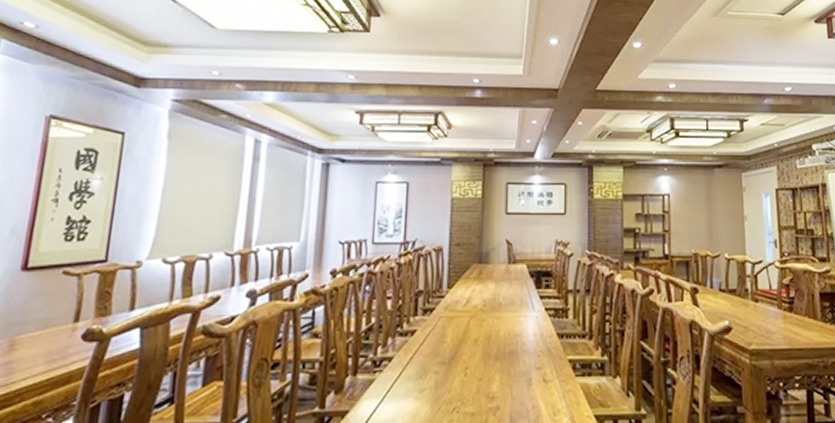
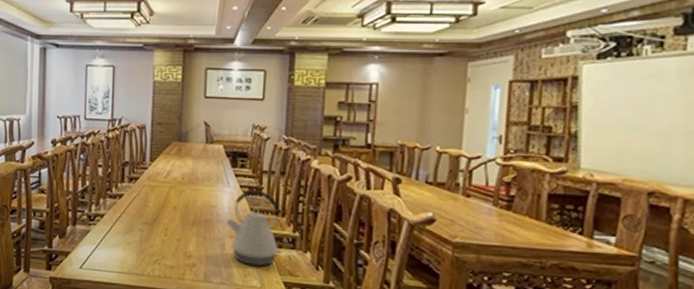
kettle: none [531,313,592,400] -> present [225,190,282,266]

